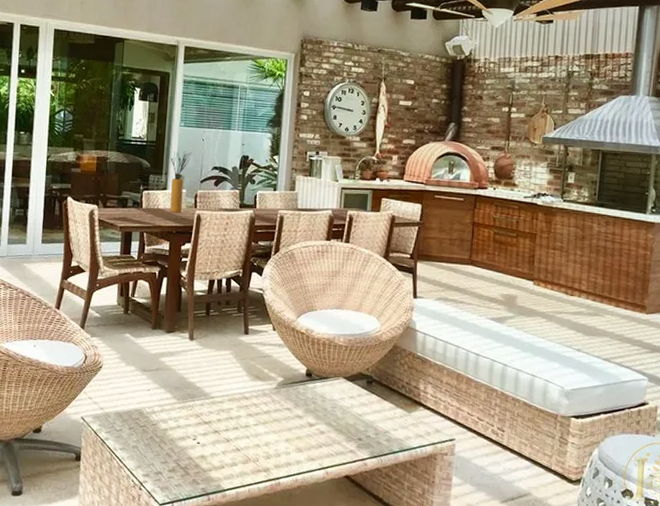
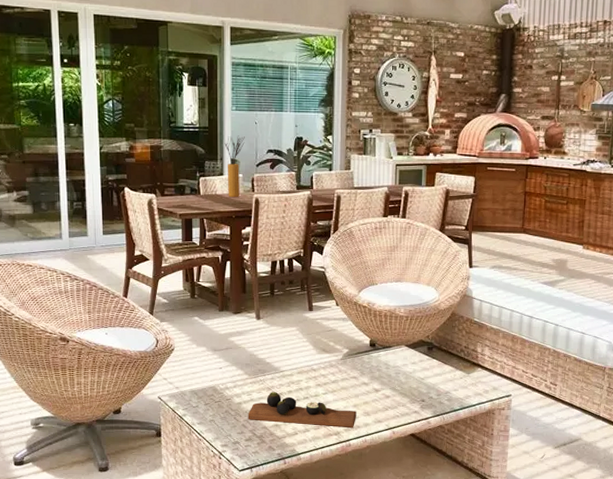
decorative tray: none [173,418,288,464] -> present [248,391,356,427]

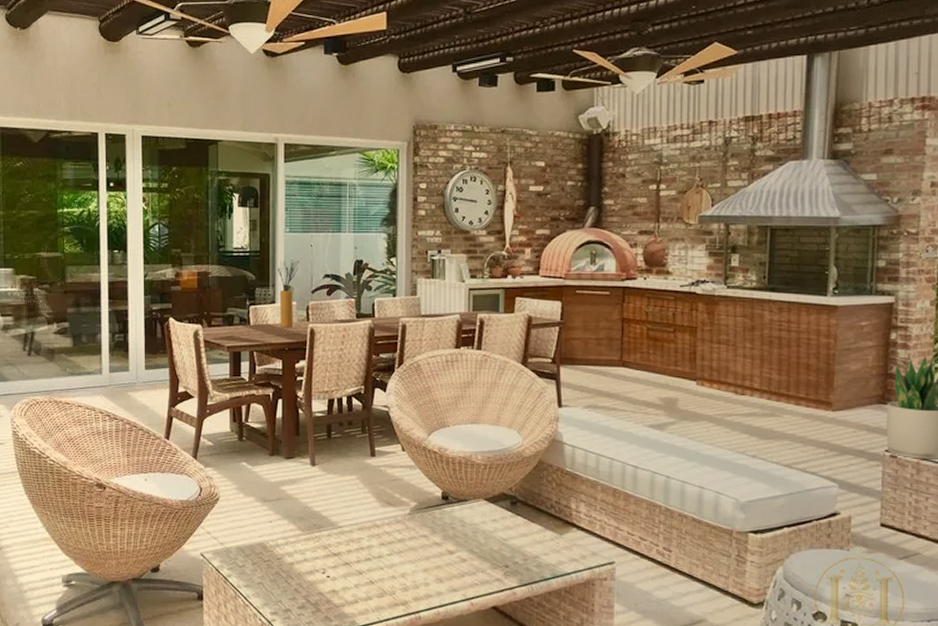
decorative tray: present [248,391,356,427] -> none [301,550,427,597]

